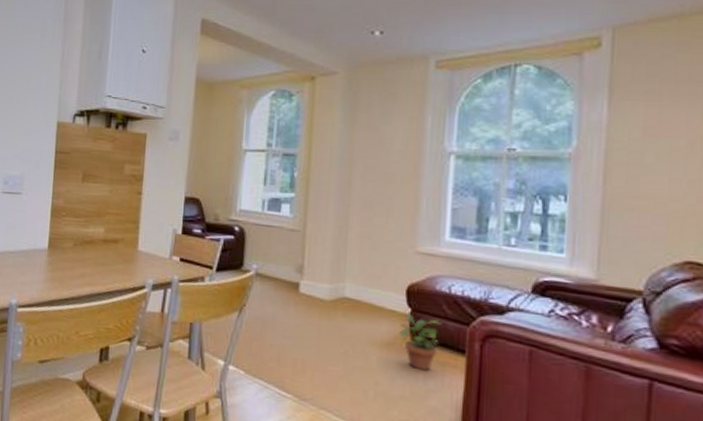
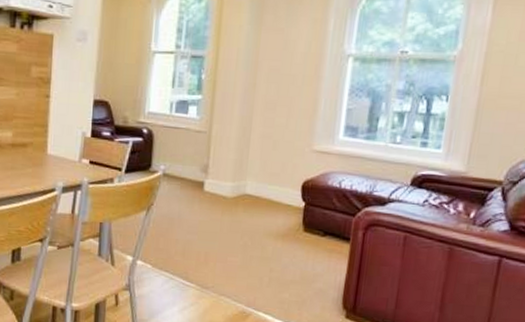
potted plant: present [399,314,442,371] -> none [293,208,331,258]

